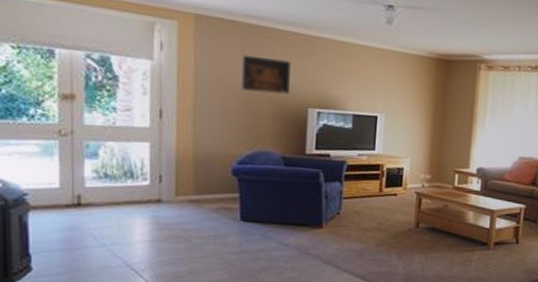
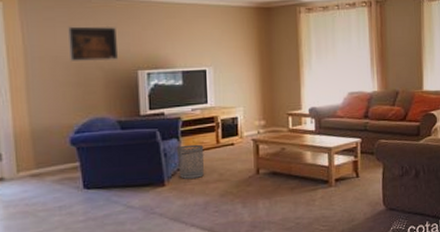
waste bin: none [338,189,366,224] -> present [177,144,205,179]

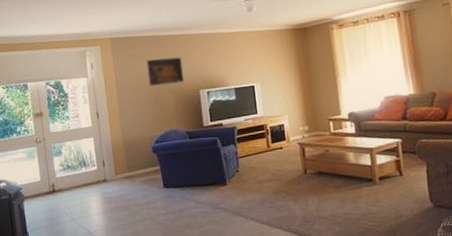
waste bin: present [177,144,205,179] -> none [235,149,259,179]

